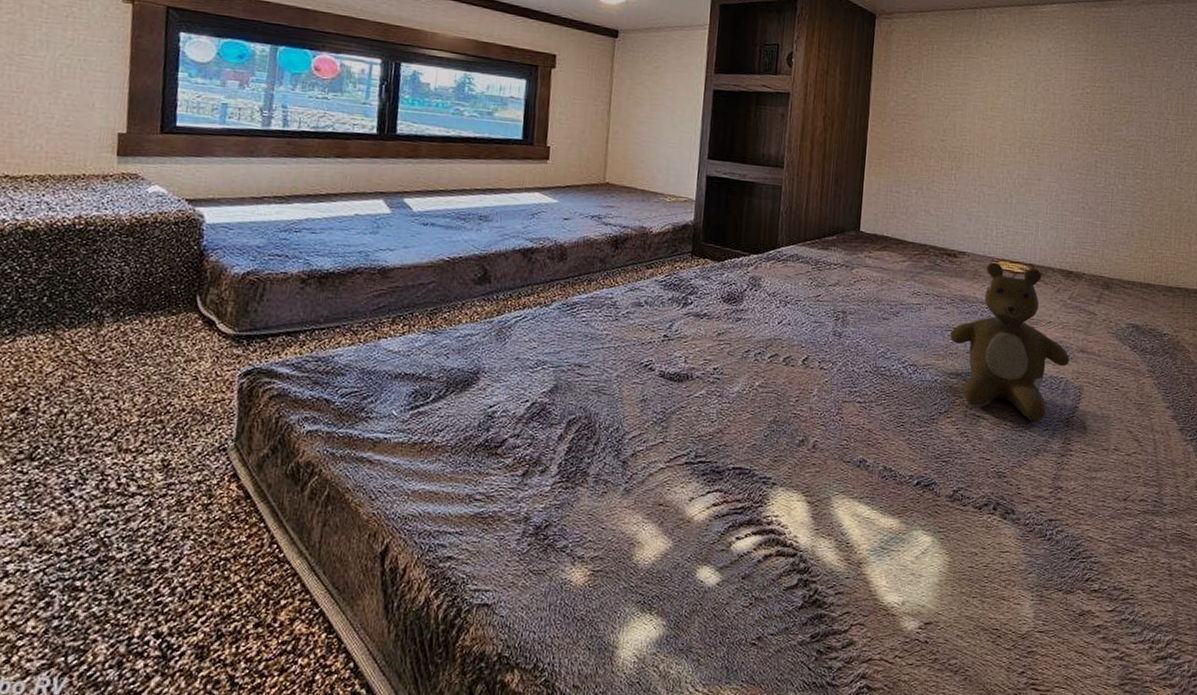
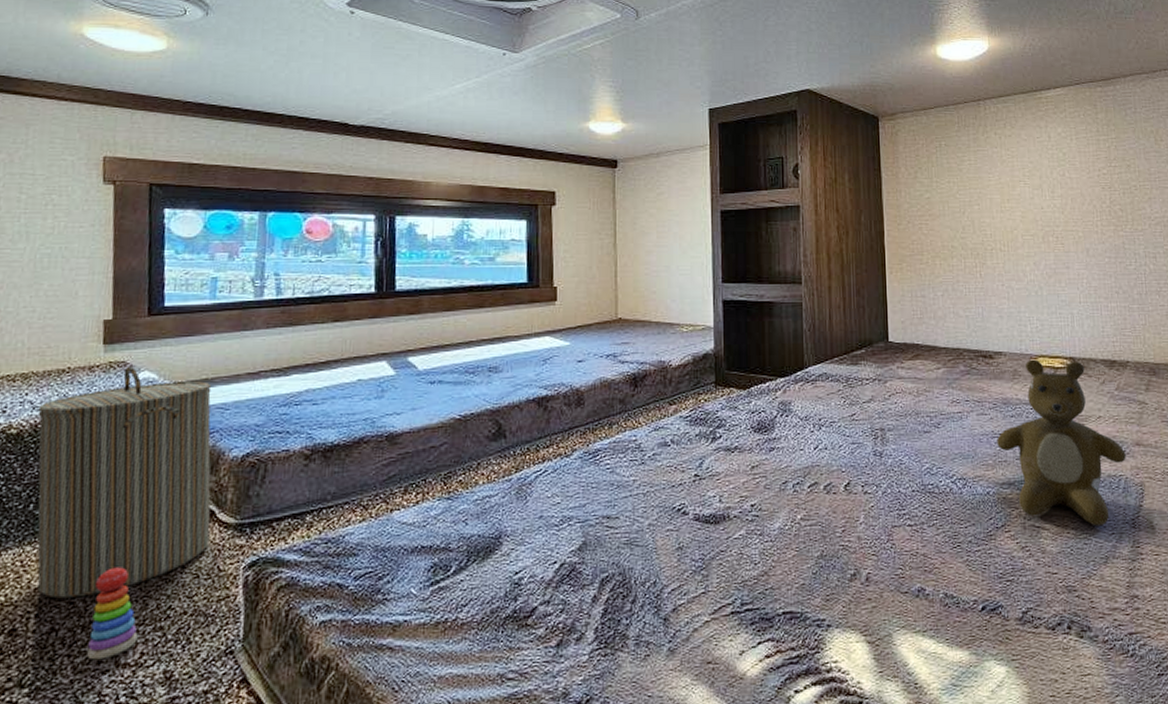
laundry hamper: none [49,179,218,386] -> present [37,366,212,599]
stacking toy: none [92,362,140,444] -> present [87,567,138,660]

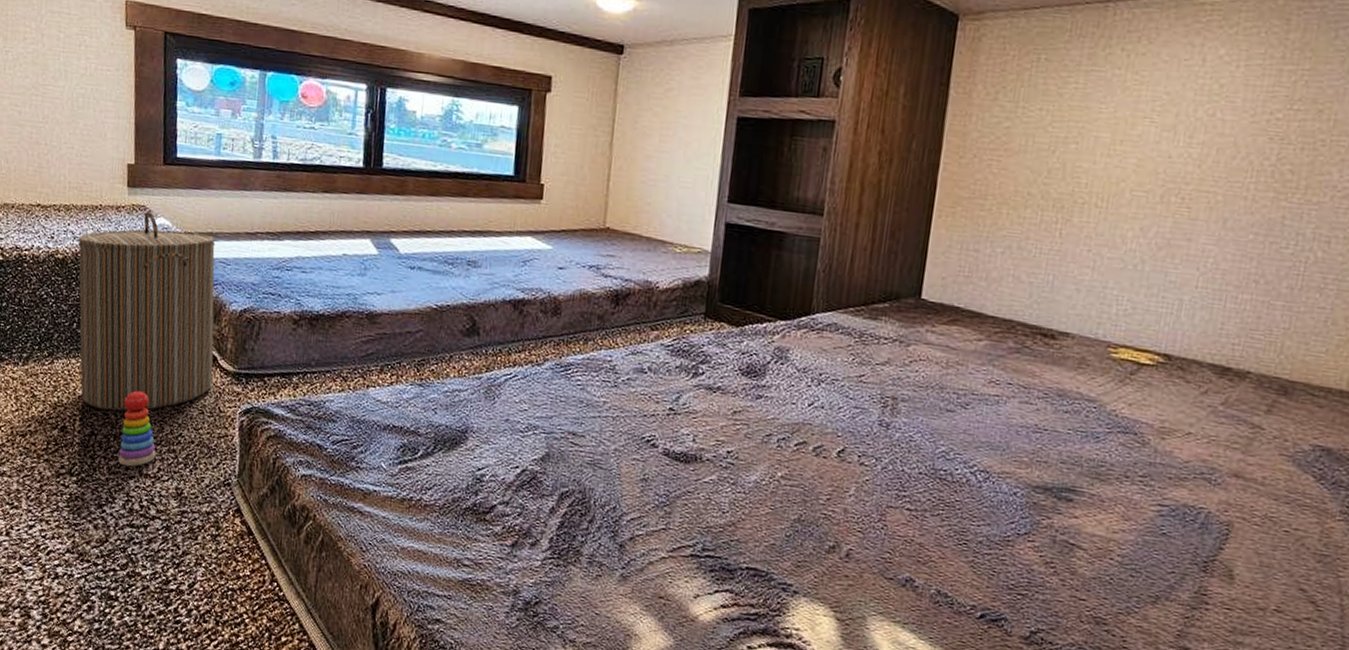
teddy bear: present [997,359,1126,527] -> none [1039,348,1216,561]

